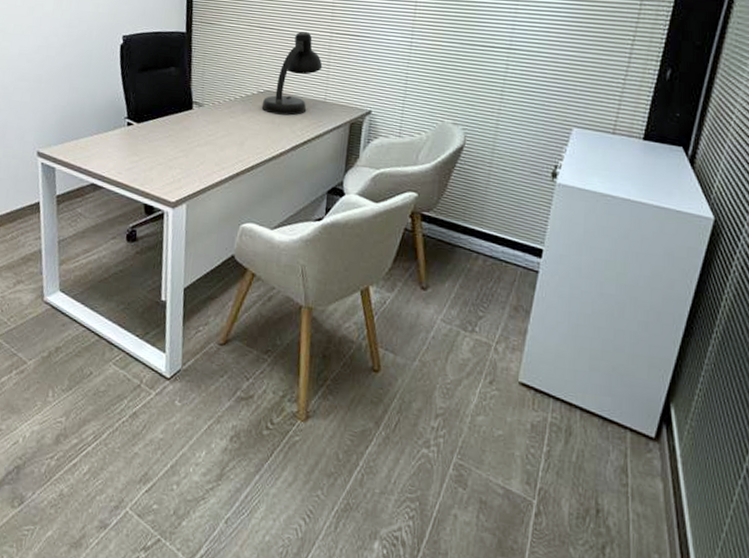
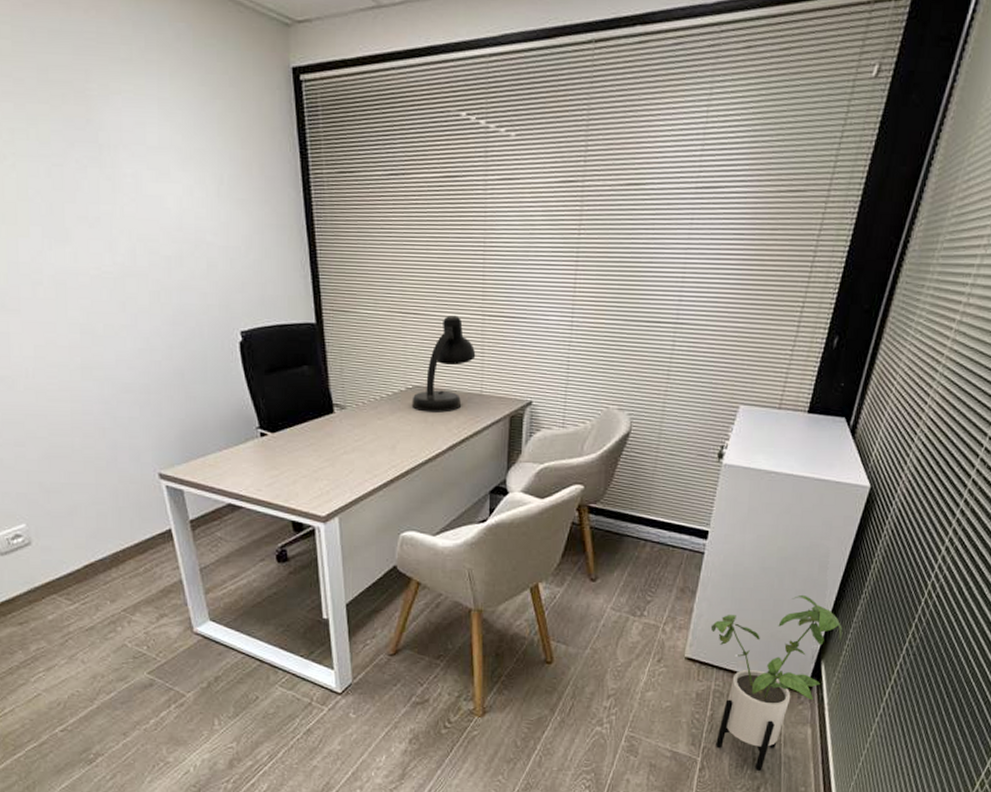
house plant: none [546,326,693,526] -> present [710,594,842,771]

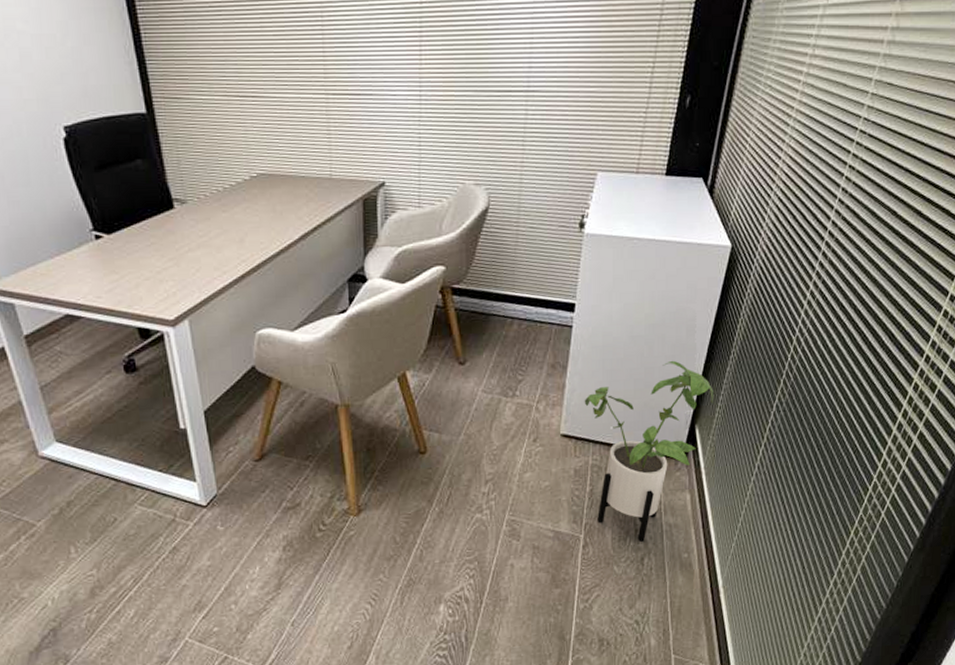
desk lamp: present [411,316,476,412] -> none [257,96,322,201]

